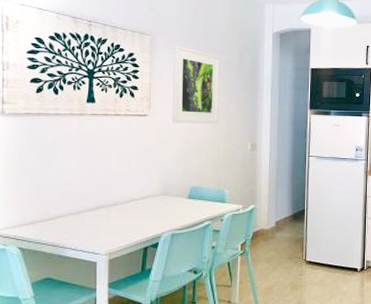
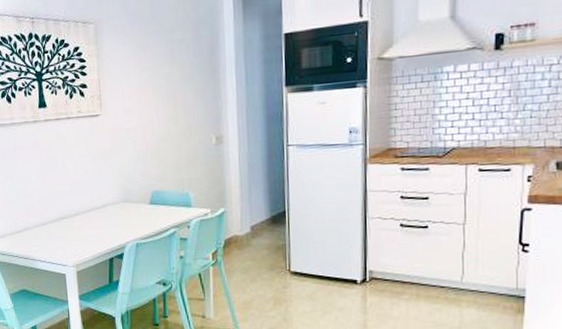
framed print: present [173,45,219,123] -> none [120,30,177,121]

